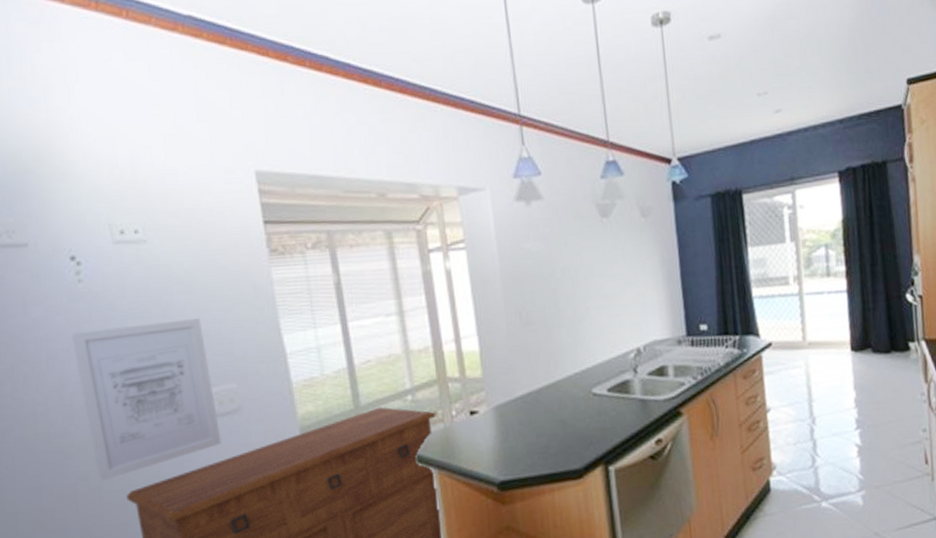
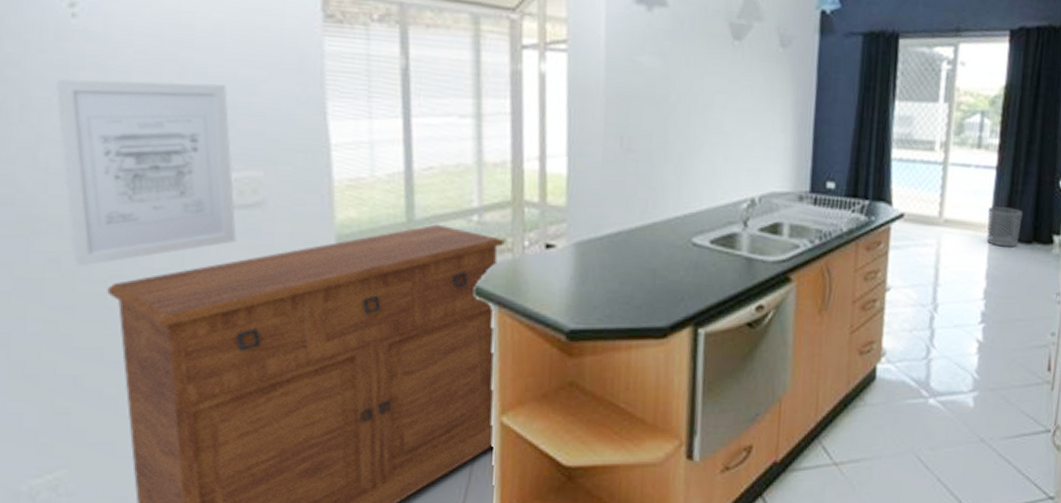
waste bin: none [846,323,878,359] -> present [986,206,1023,247]

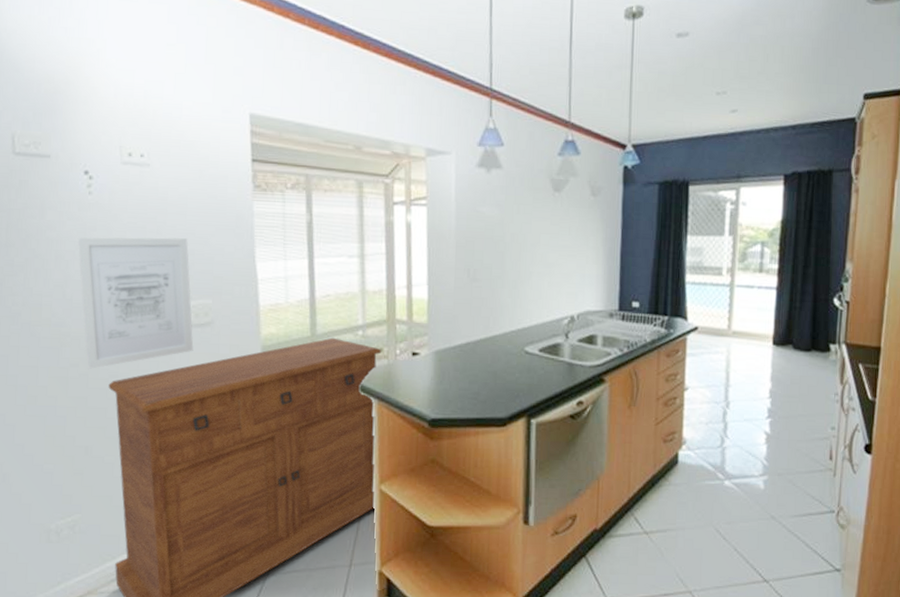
waste bin: present [986,206,1023,247] -> none [770,320,801,354]

